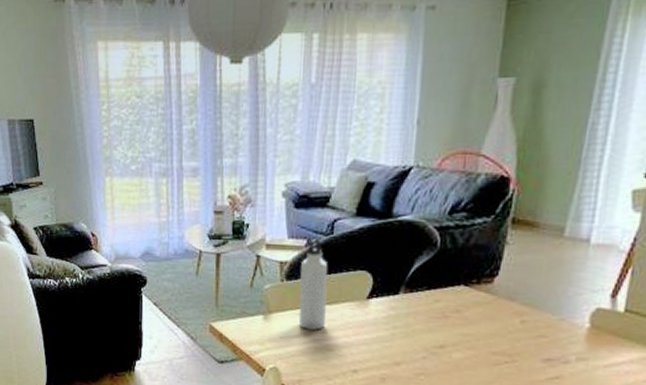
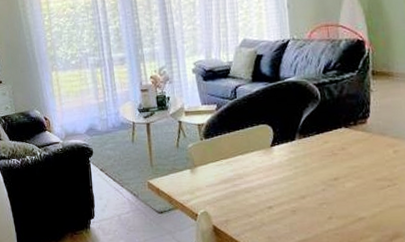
water bottle: present [298,239,328,330] -> none [215,103,241,177]

